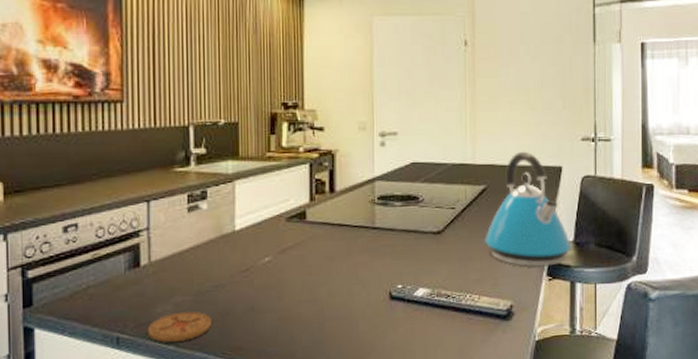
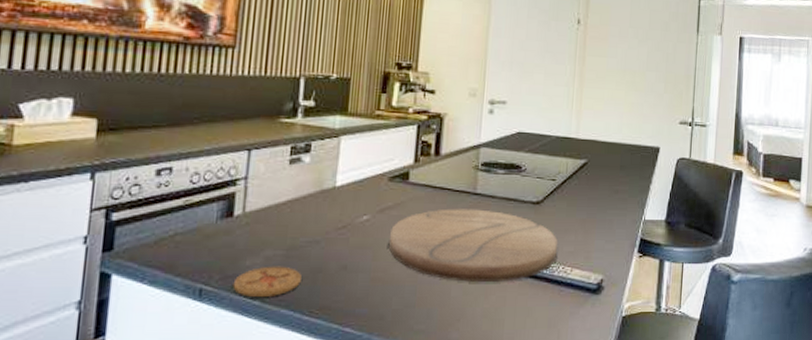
cutting board: none [293,243,464,317] -> present [389,208,558,283]
kettle: present [485,151,572,267] -> none [581,129,663,243]

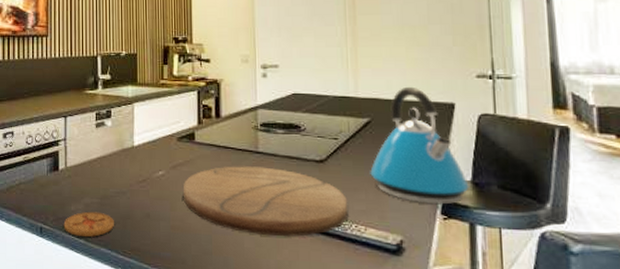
kettle: none [581,129,663,243] -> present [370,86,469,205]

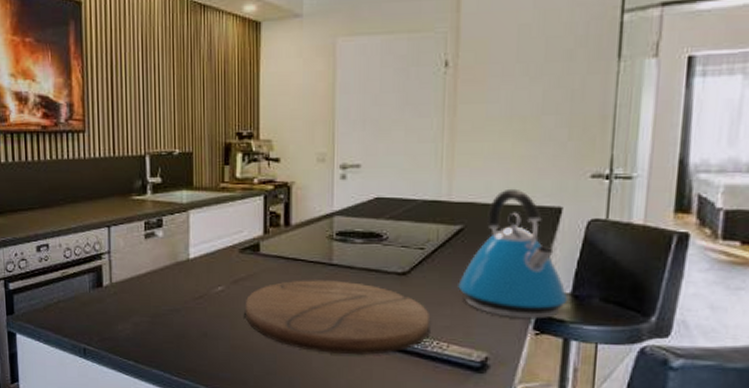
coaster: present [63,211,114,237] -> none [110,331,167,358]

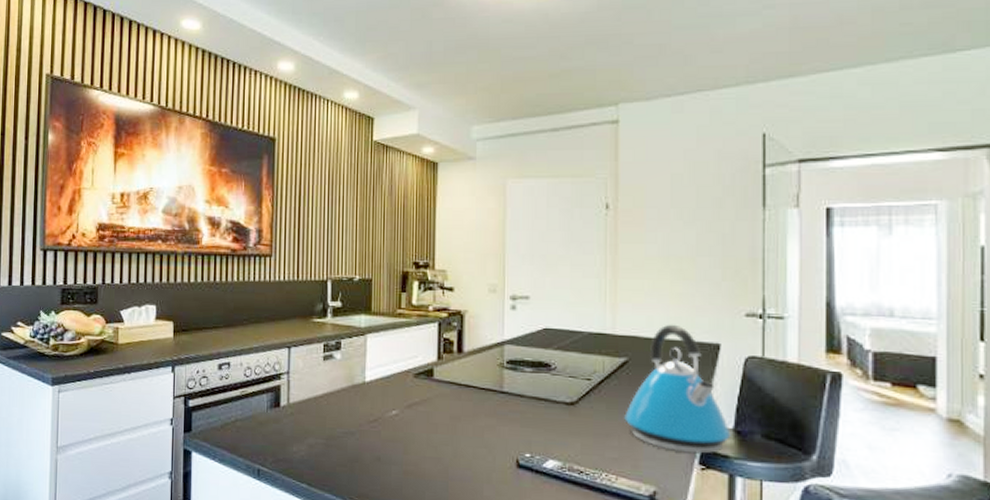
cutting board: present [246,280,431,355] -> none [419,406,599,485]

